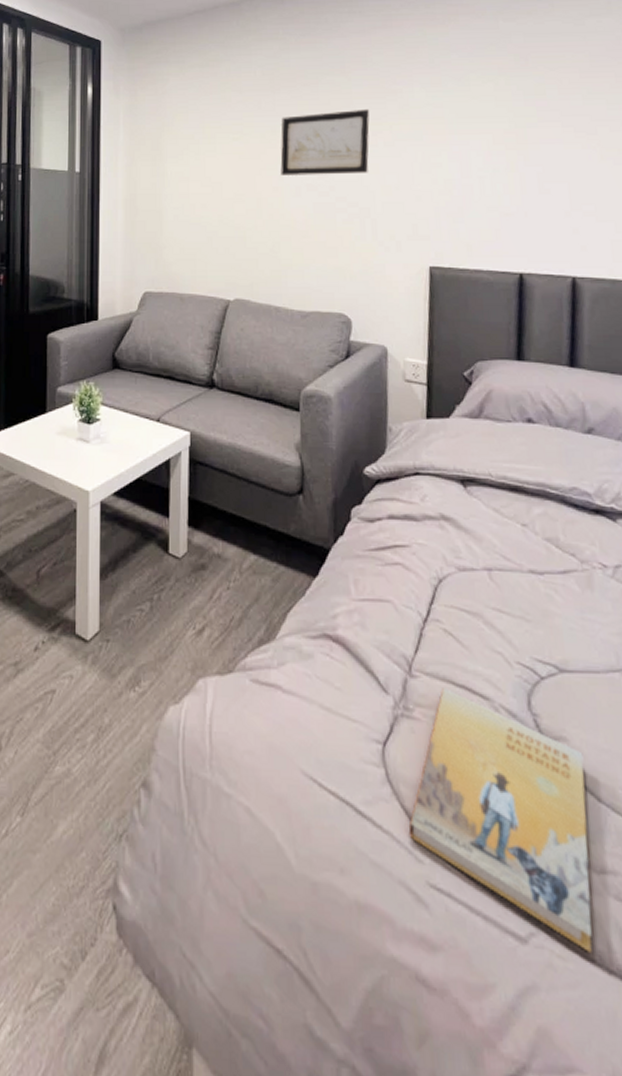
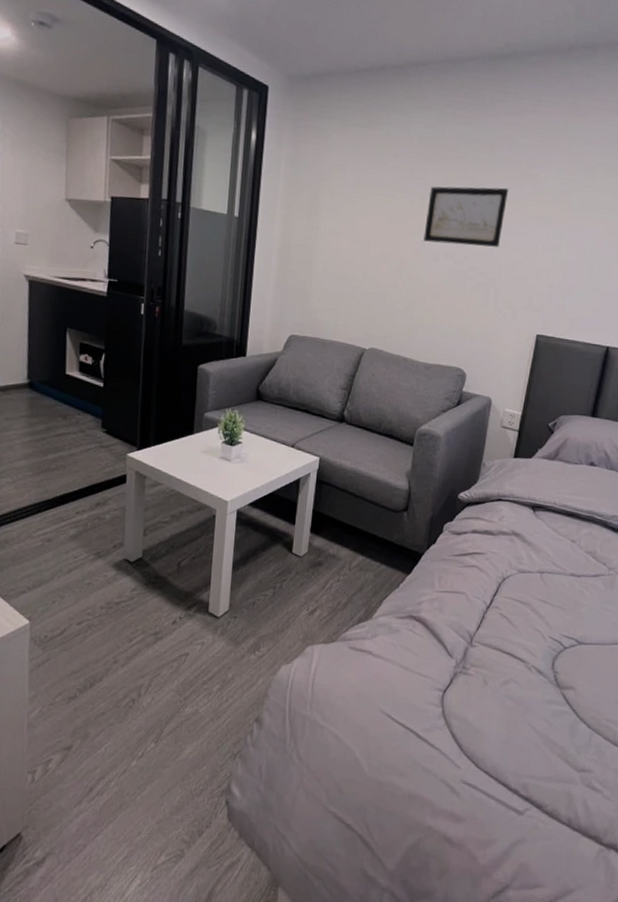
book: present [408,688,592,952] -> none [453,654,584,819]

